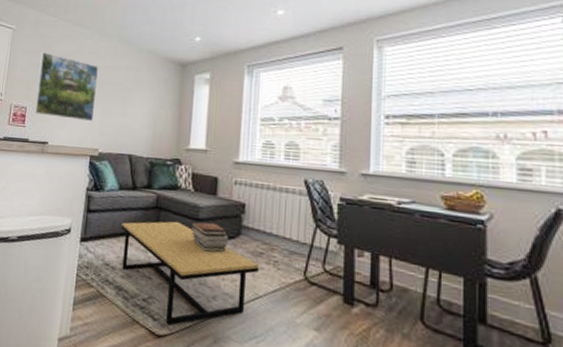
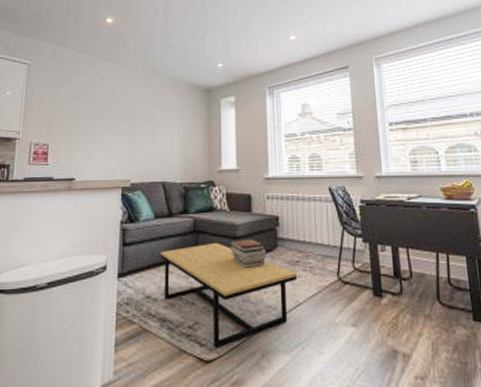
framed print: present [34,52,98,122] -> none [58,86,124,153]

